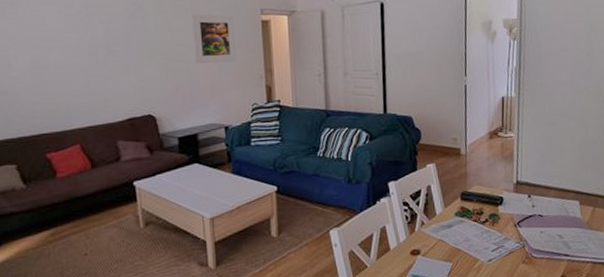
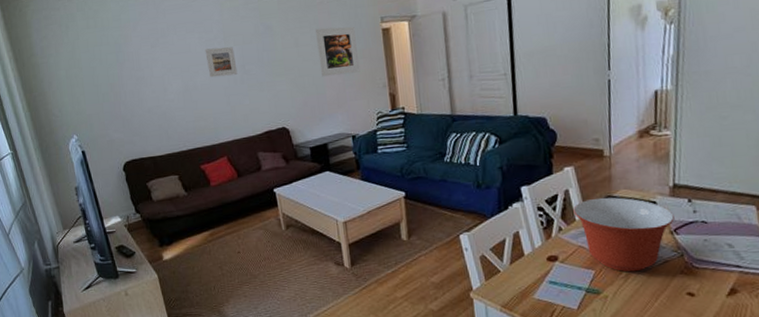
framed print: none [63,24,101,56] -> present [205,47,238,78]
mixing bowl: none [434,193,518,264] -> present [573,197,675,272]

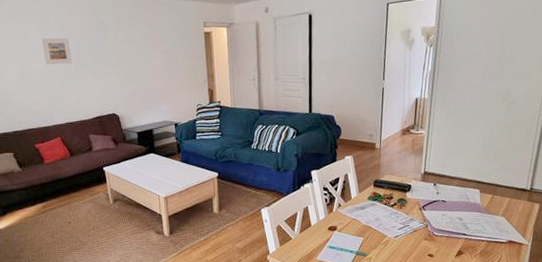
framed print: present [316,26,361,77] -> none [146,27,184,71]
mixing bowl: present [573,197,675,272] -> none [350,181,423,239]

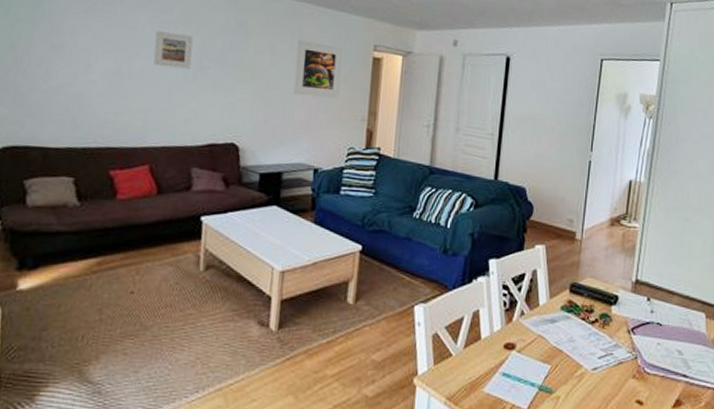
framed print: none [146,27,184,71] -> present [294,39,343,99]

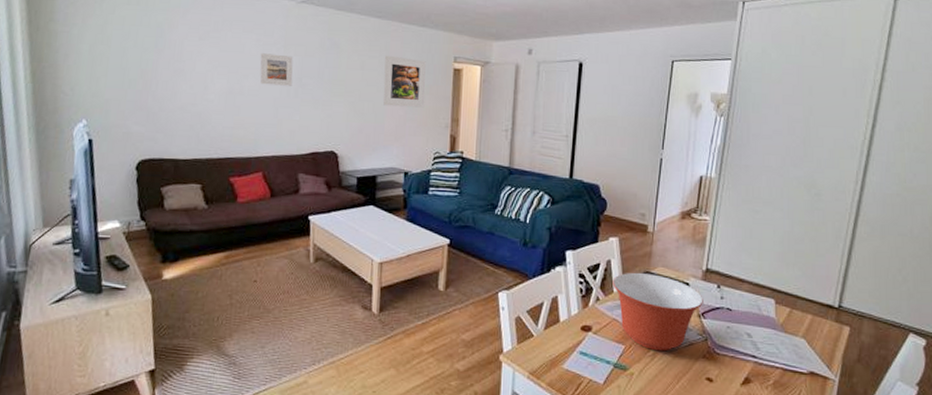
mixing bowl: none [538,284,633,371] -> present [612,273,703,351]

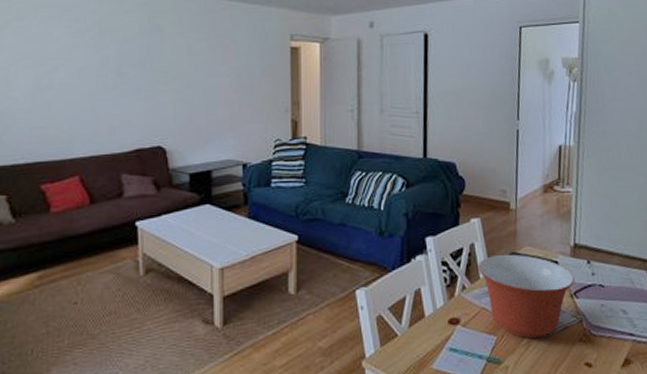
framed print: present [260,53,294,86] -> none [71,42,111,77]
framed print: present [383,55,426,108] -> none [214,36,261,92]

